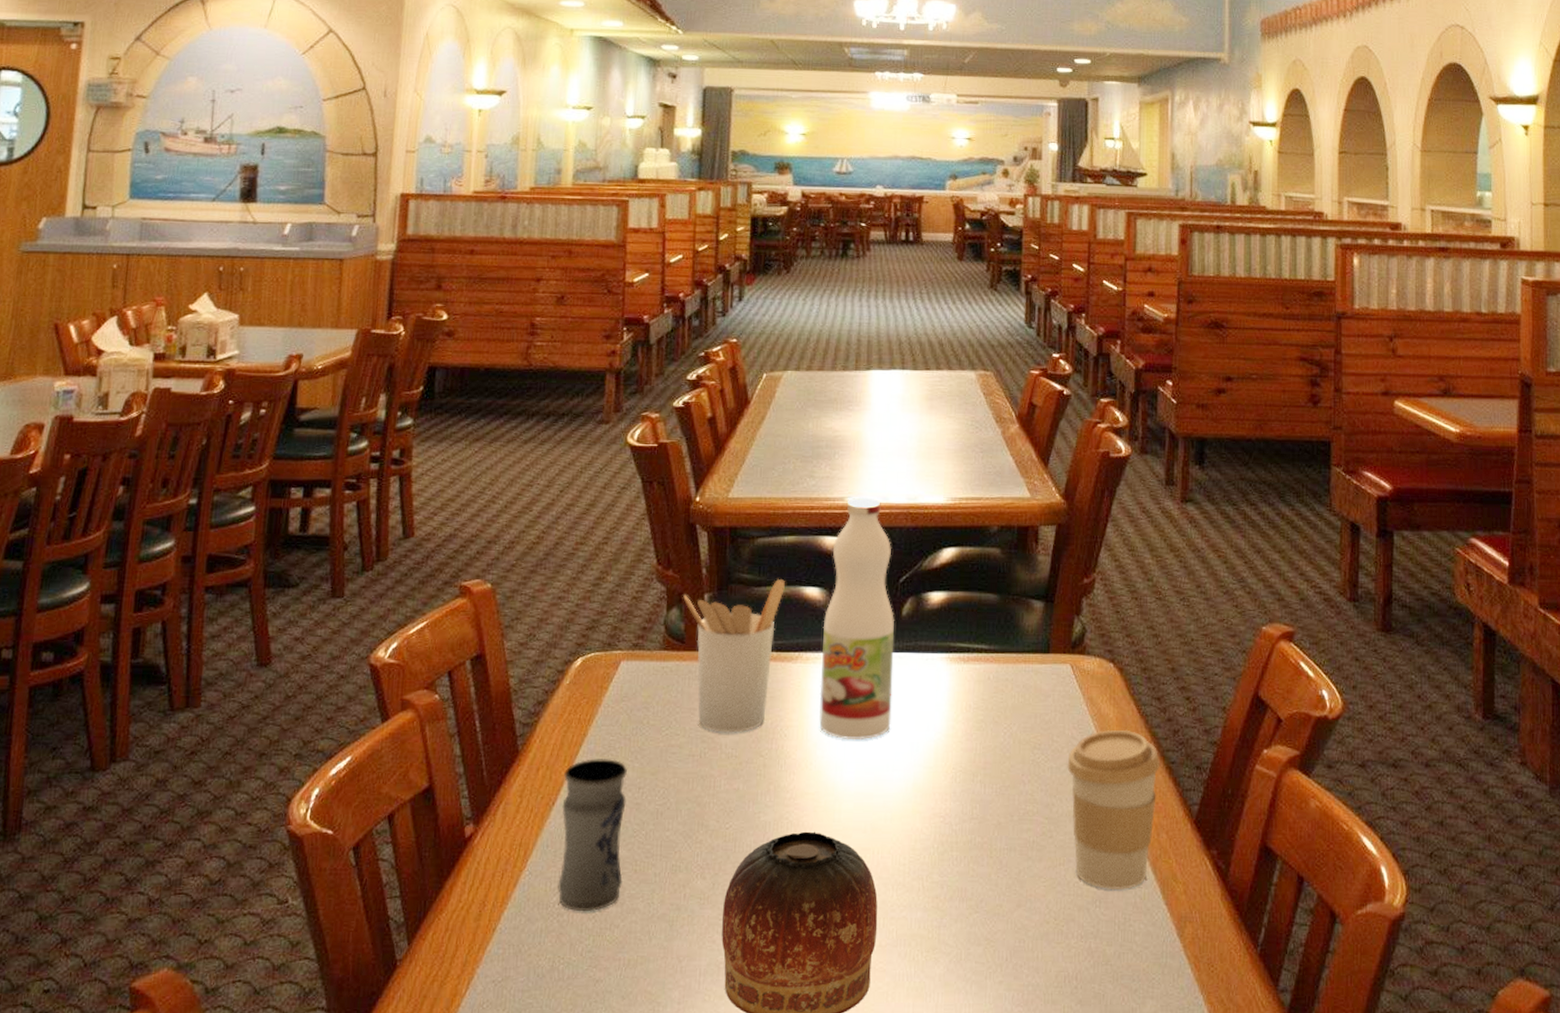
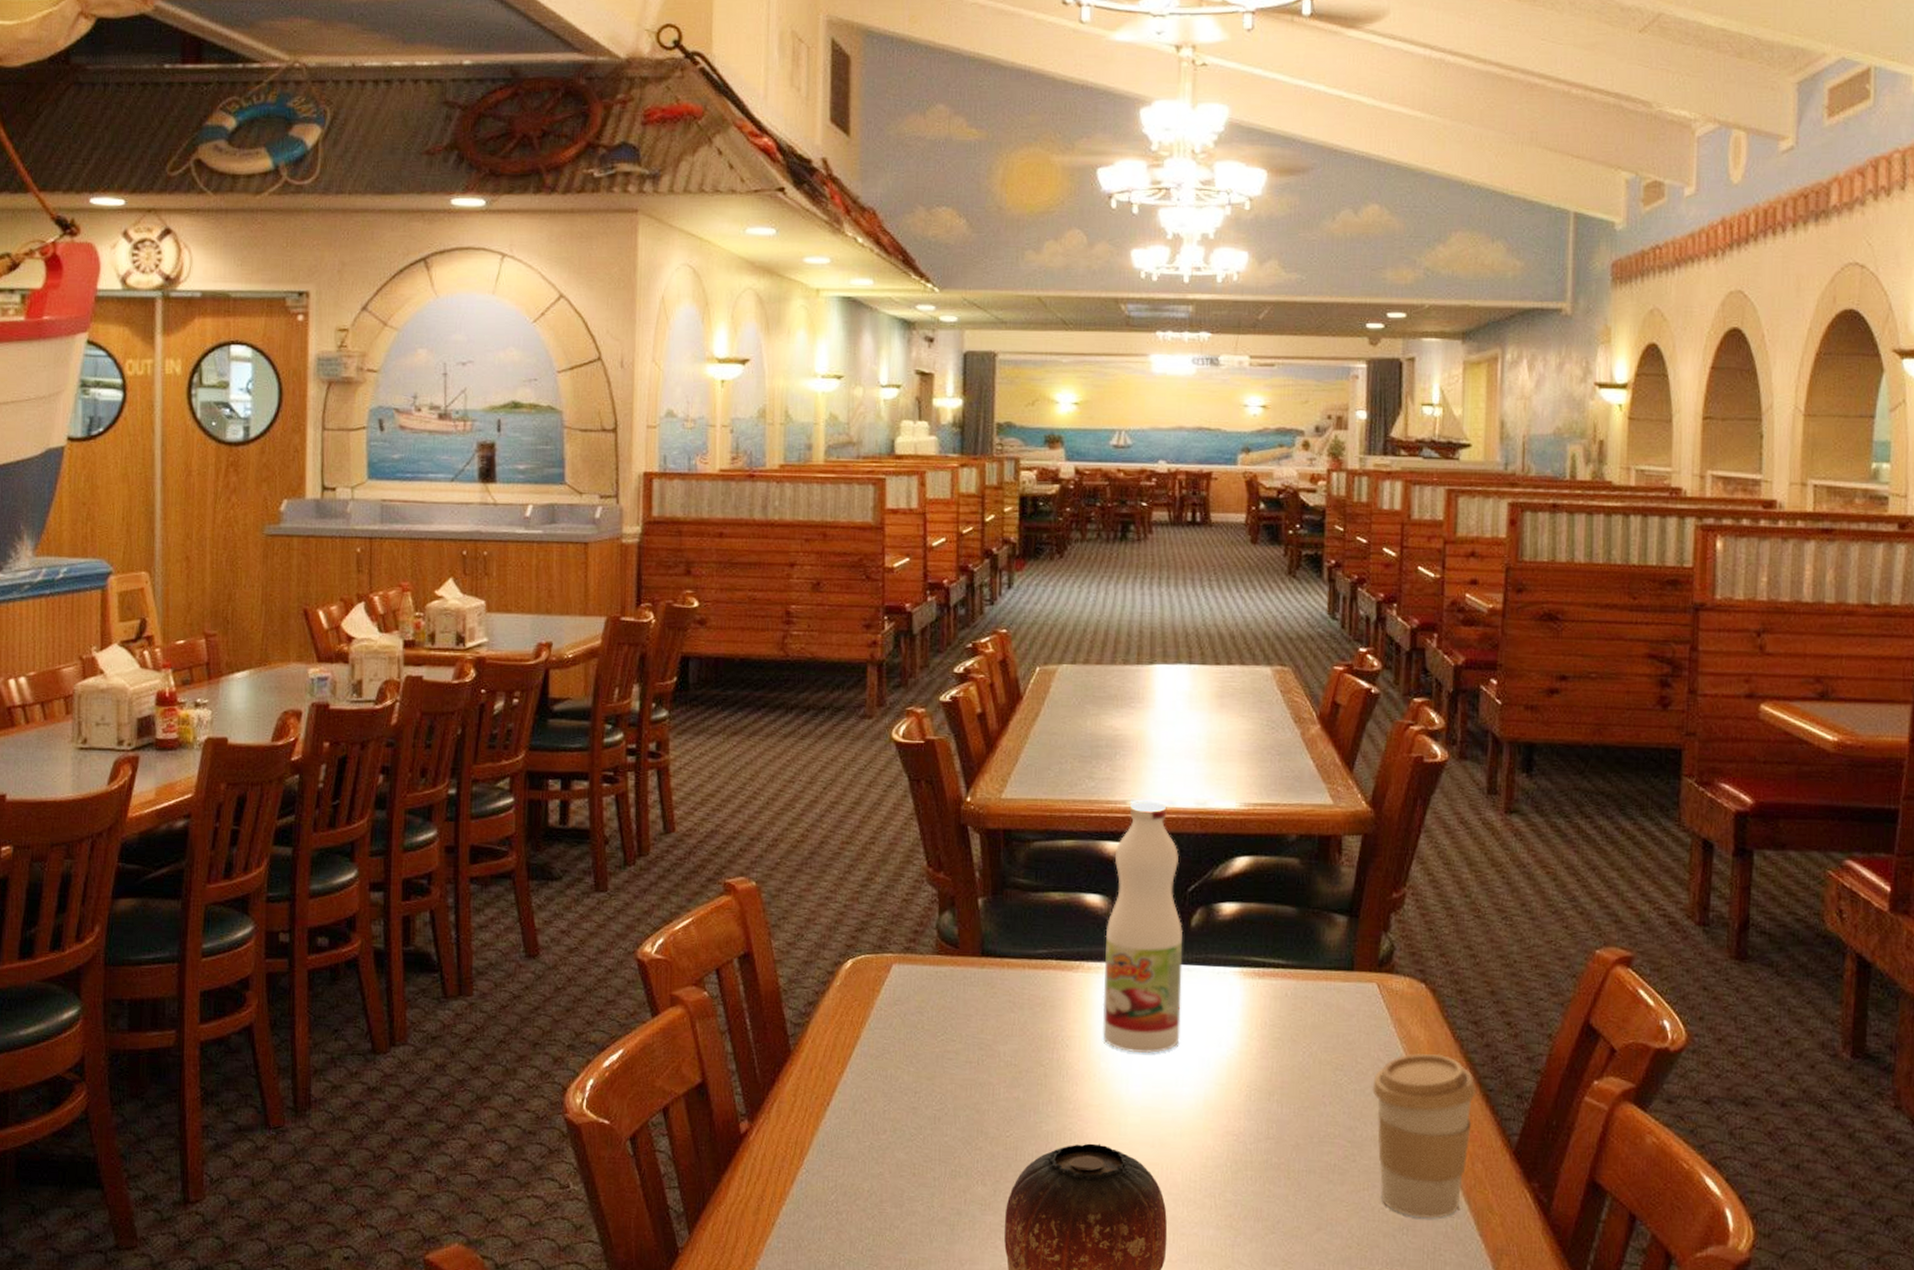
jar: present [558,759,627,912] -> none [835,1061,902,1212]
utensil holder: present [683,578,786,733] -> none [956,884,1065,1041]

